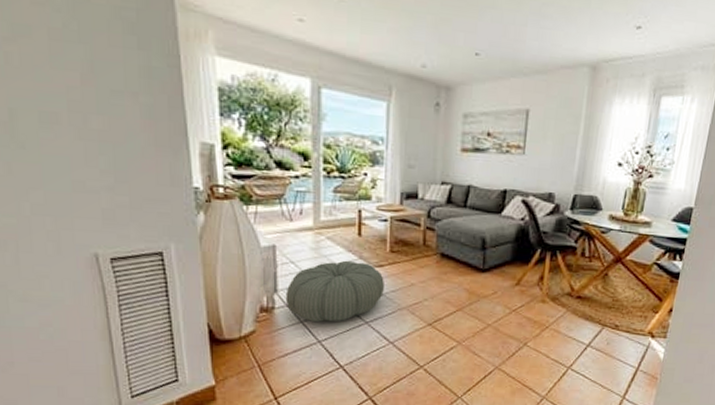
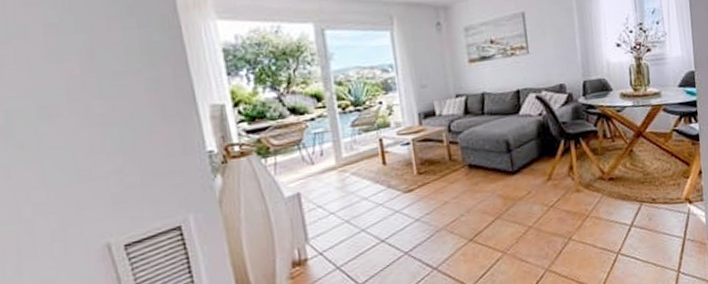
pouf: present [285,260,384,322] -> none [317,190,419,265]

